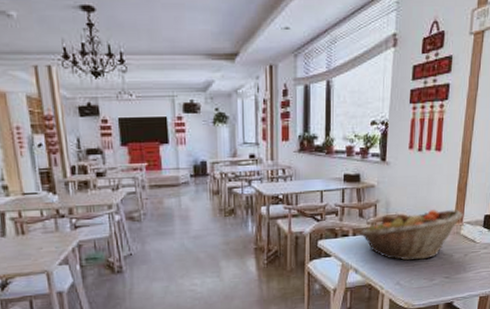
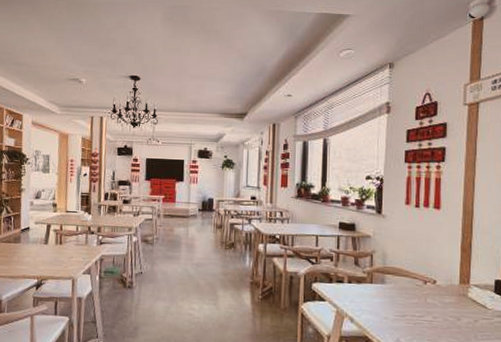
fruit basket: present [360,209,463,261] -> none [355,264,469,319]

